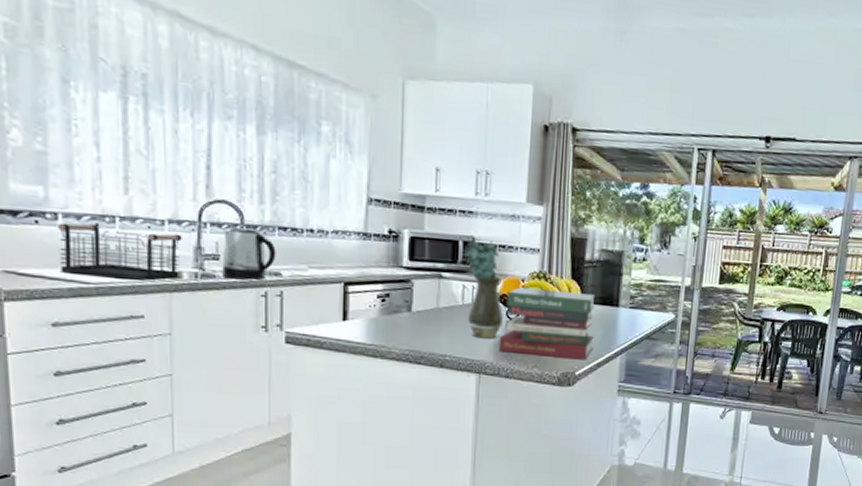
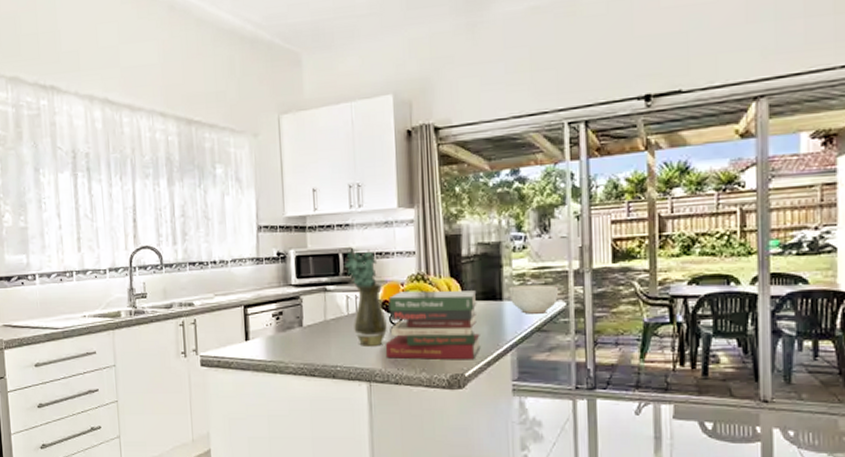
dish rack: present [58,222,182,281] -> none [36,279,119,323]
kettle: present [222,227,276,281] -> none [148,267,189,313]
bowl: none [625,294,671,323] -> present [509,284,559,314]

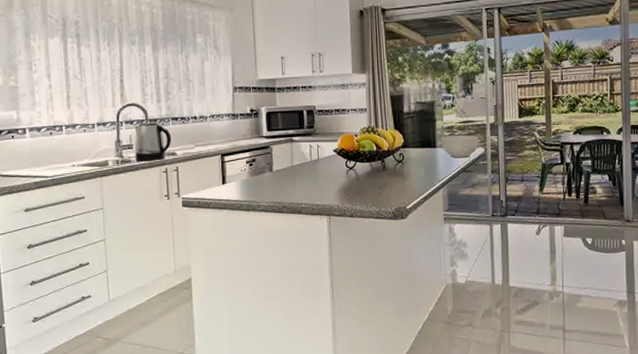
kettle: none [148,267,189,313] -> present [134,122,172,162]
vase: present [344,247,387,346] -> none [307,105,344,187]
books: present [385,290,481,360] -> none [342,140,419,196]

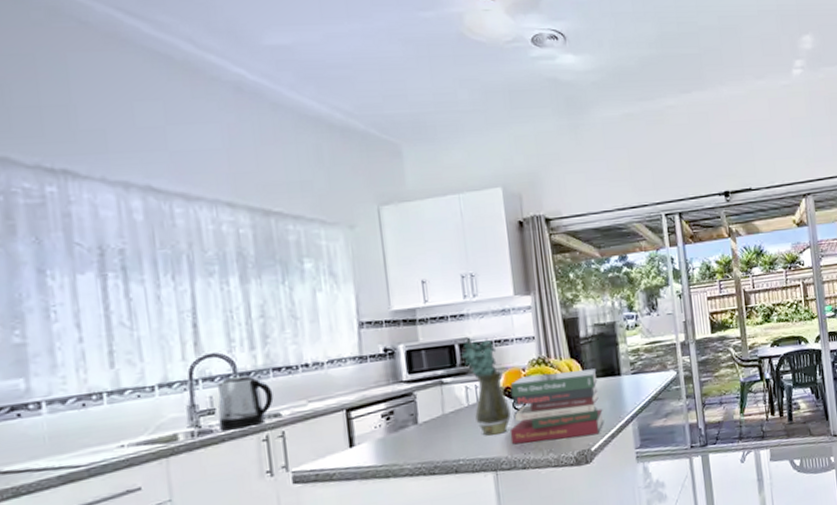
vase: none [307,105,344,187] -> present [460,337,511,436]
books: none [342,140,419,196] -> present [509,368,604,445]
bowl: present [441,135,479,158] -> none [626,357,670,386]

